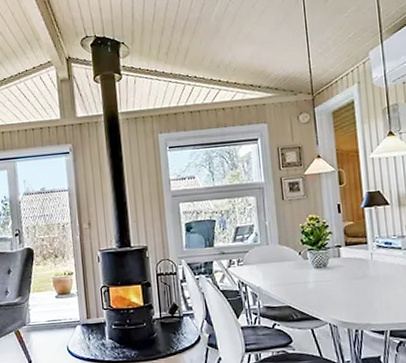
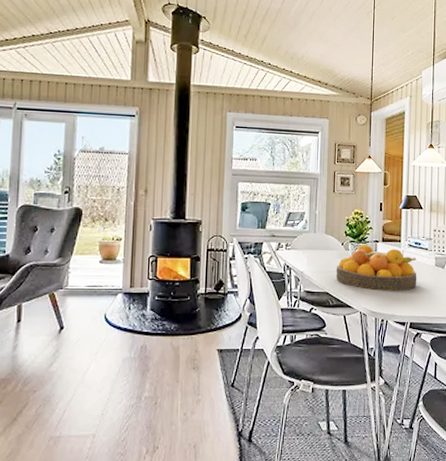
fruit bowl: none [296,250,393,299] -> present [335,244,417,291]

